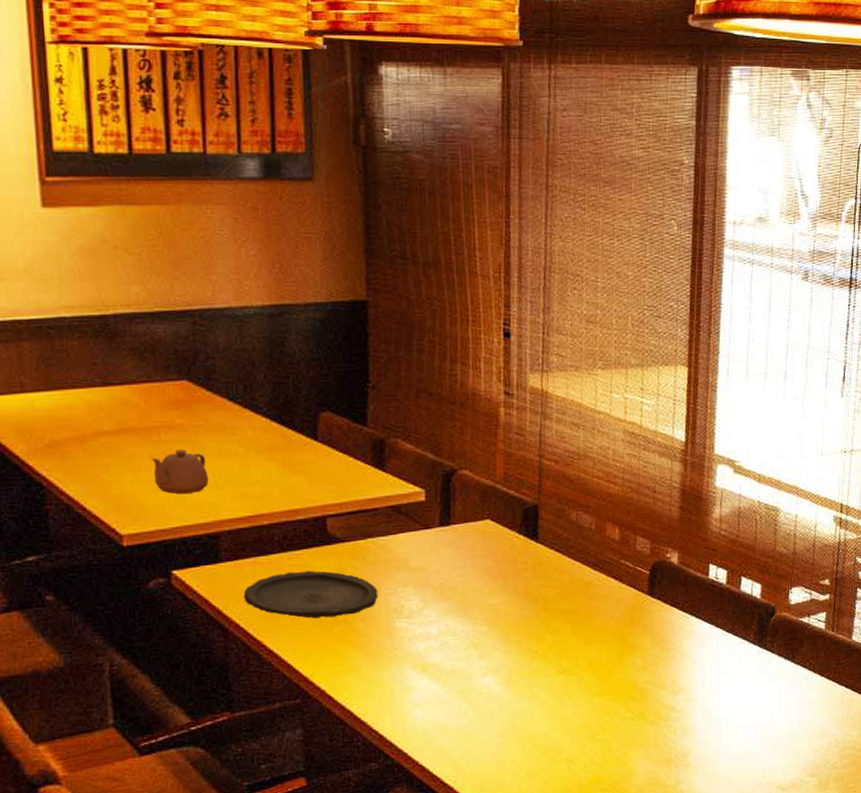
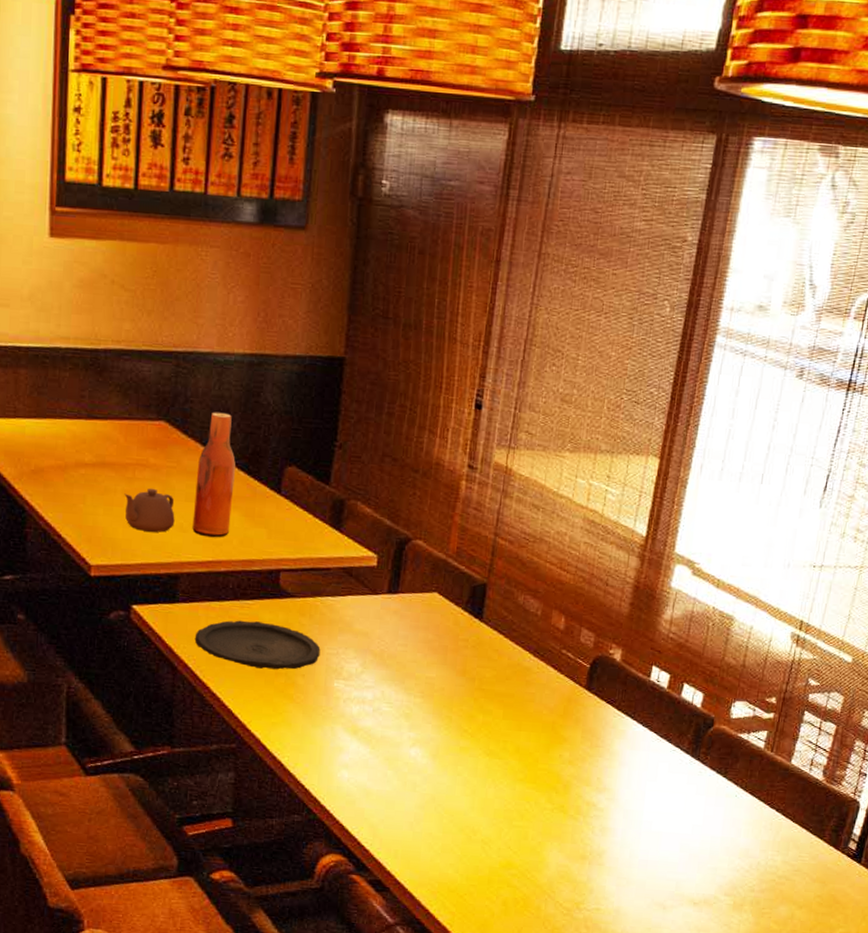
beer bottle: none [226,365,269,492] -> present [192,412,236,538]

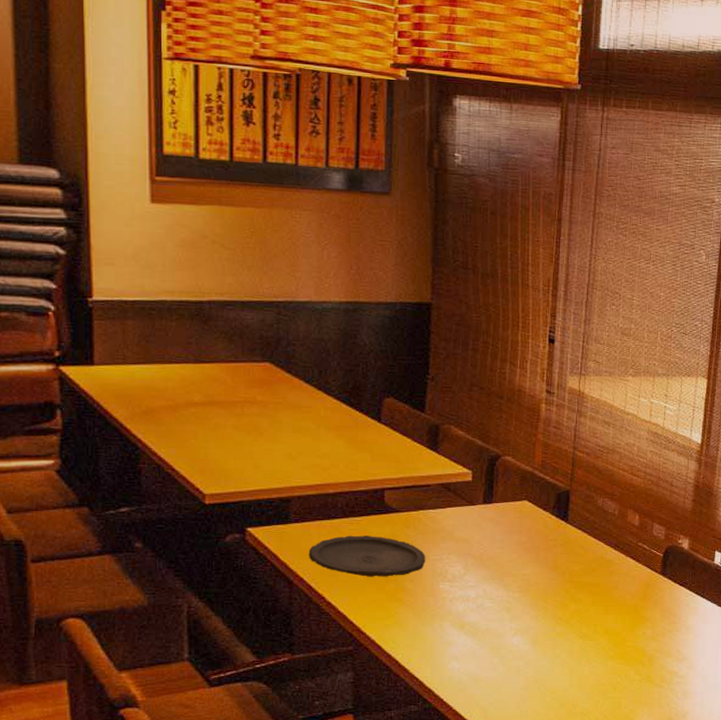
teapot: present [124,488,175,532] -> none [234,422,284,461]
beer bottle: present [192,412,236,538] -> none [300,353,338,464]

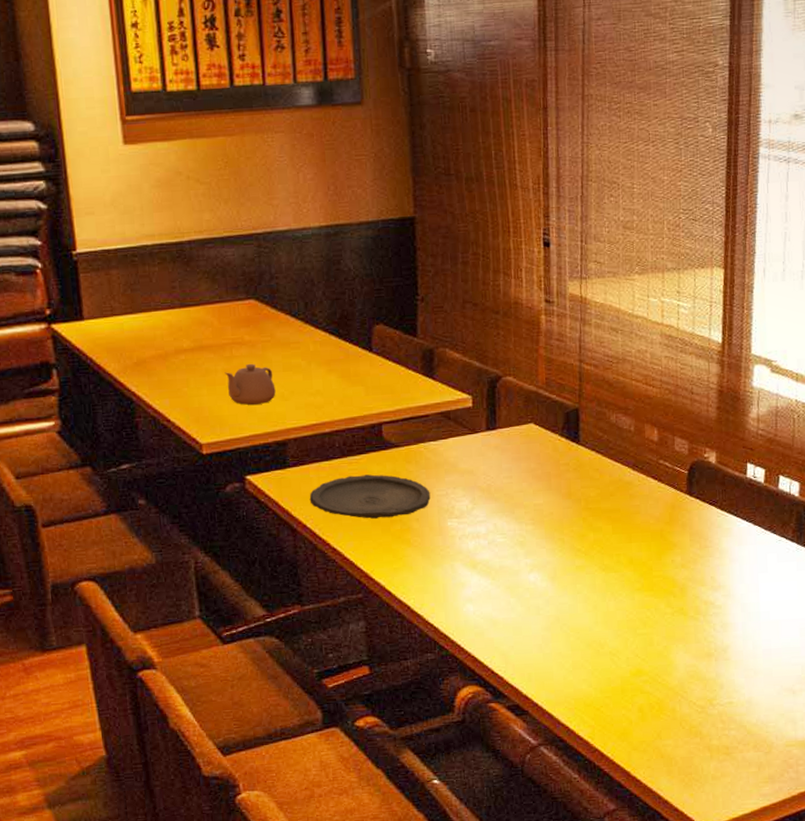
teapot: none [234,422,284,461] -> present [225,363,276,405]

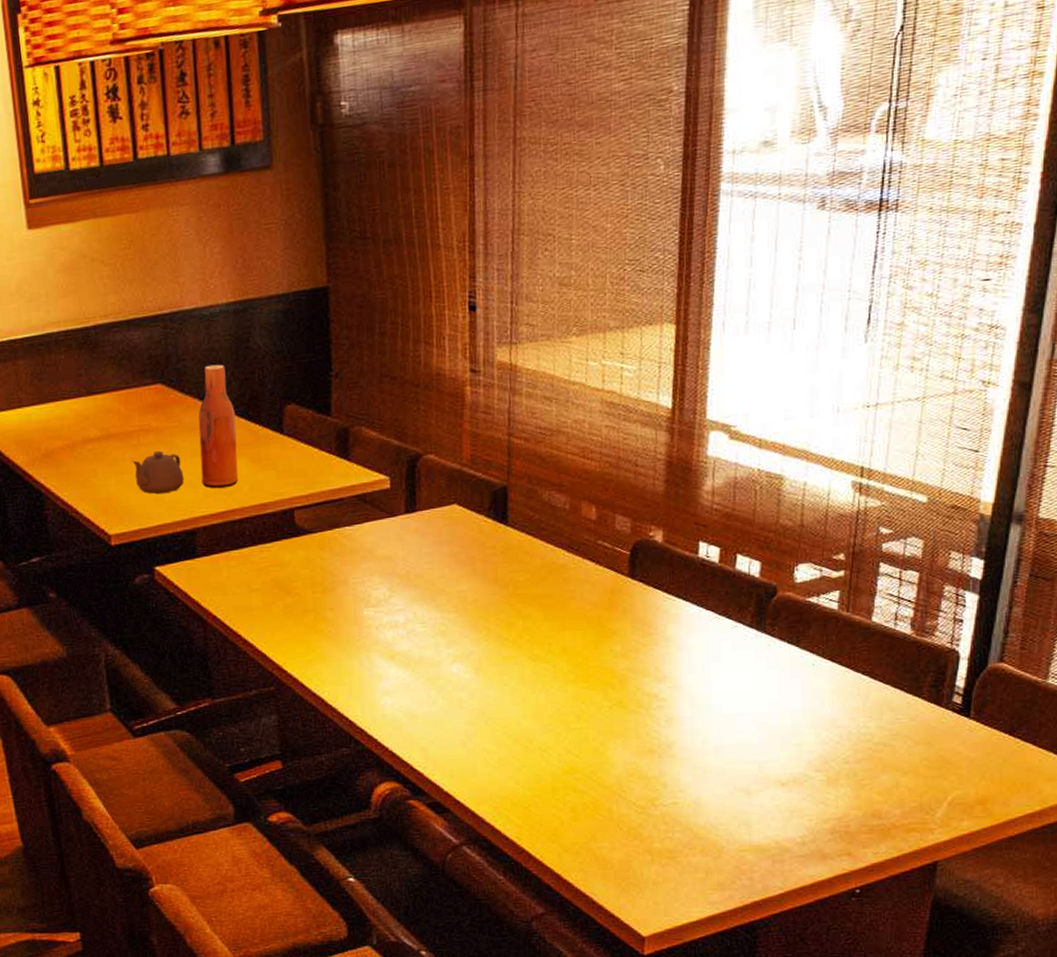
beer bottle: none [290,283,329,402] -> present [198,364,239,489]
plate: present [309,474,431,519] -> none [219,562,346,609]

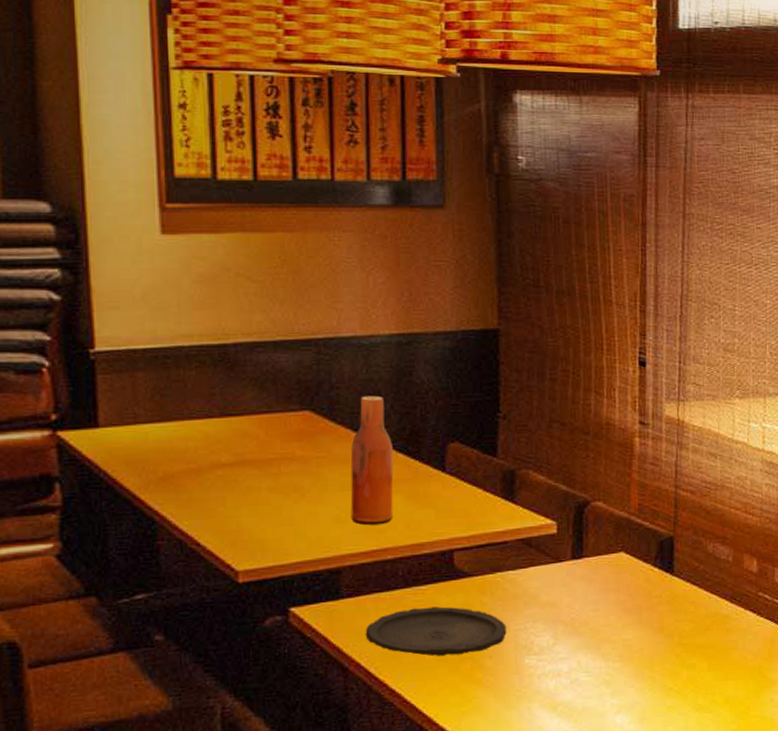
teapot: present [132,450,184,494] -> none [270,481,331,528]
plate: none [219,562,346,609] -> present [365,606,507,656]

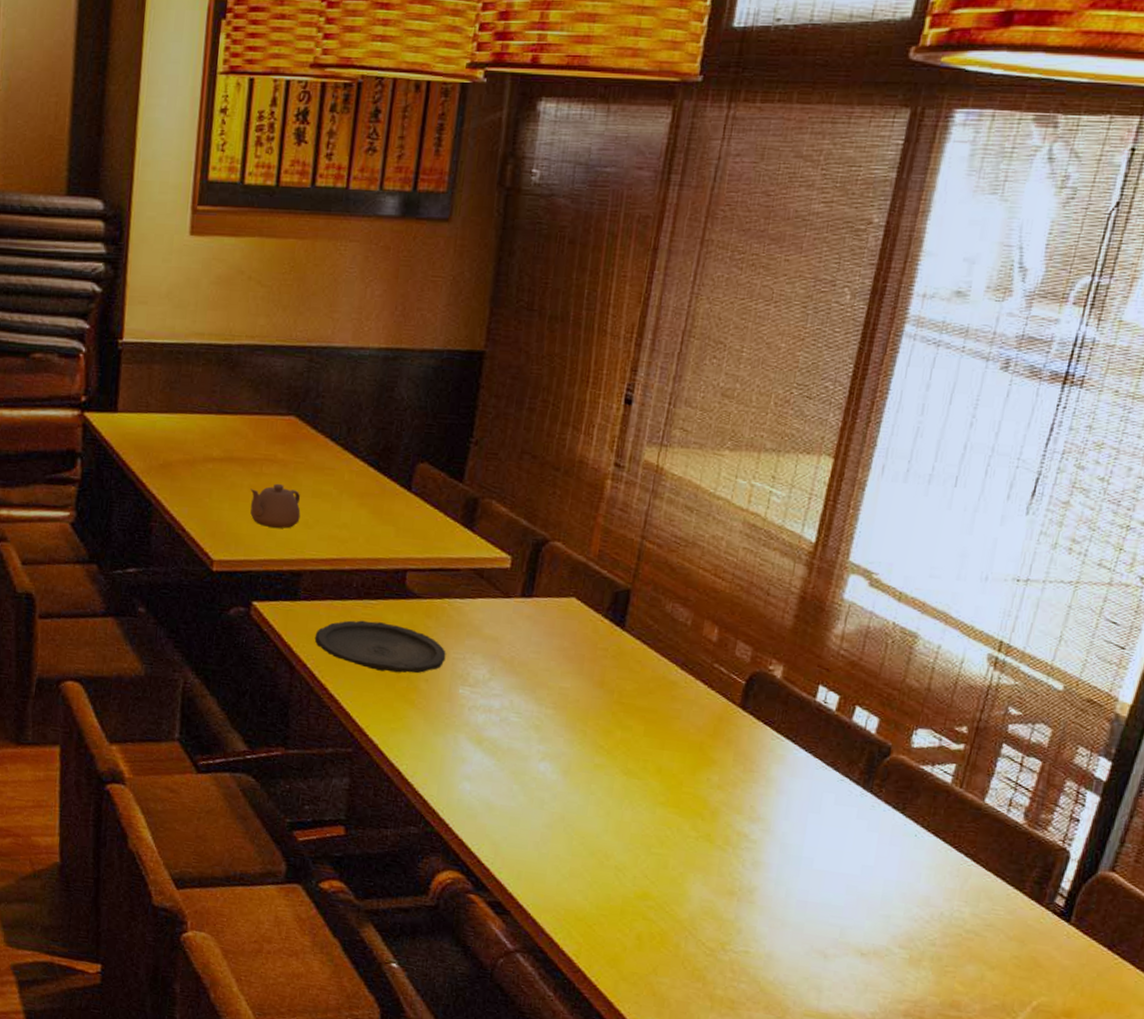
teapot: none [270,481,331,528] -> present [250,483,301,528]
beer bottle: present [350,395,394,526] -> none [317,407,366,536]

